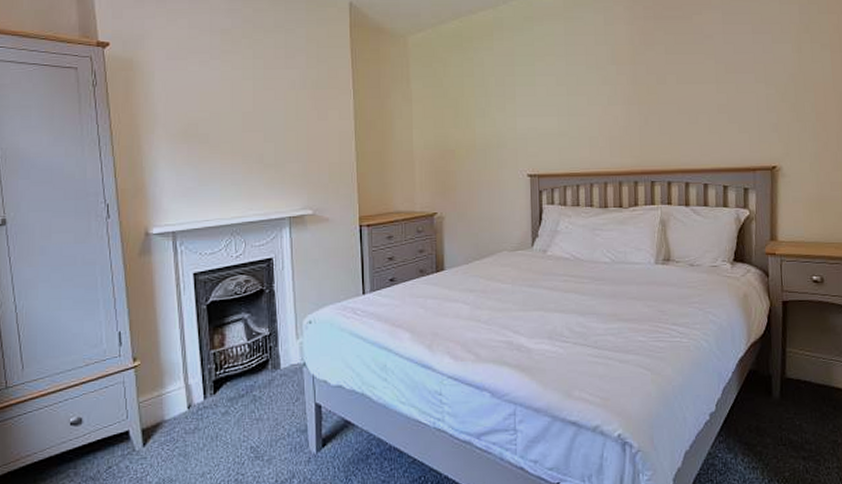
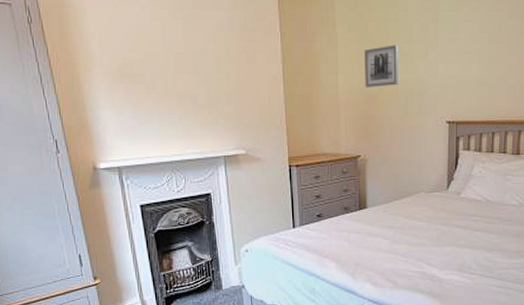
wall art: none [440,99,476,142] -> present [364,45,398,87]

